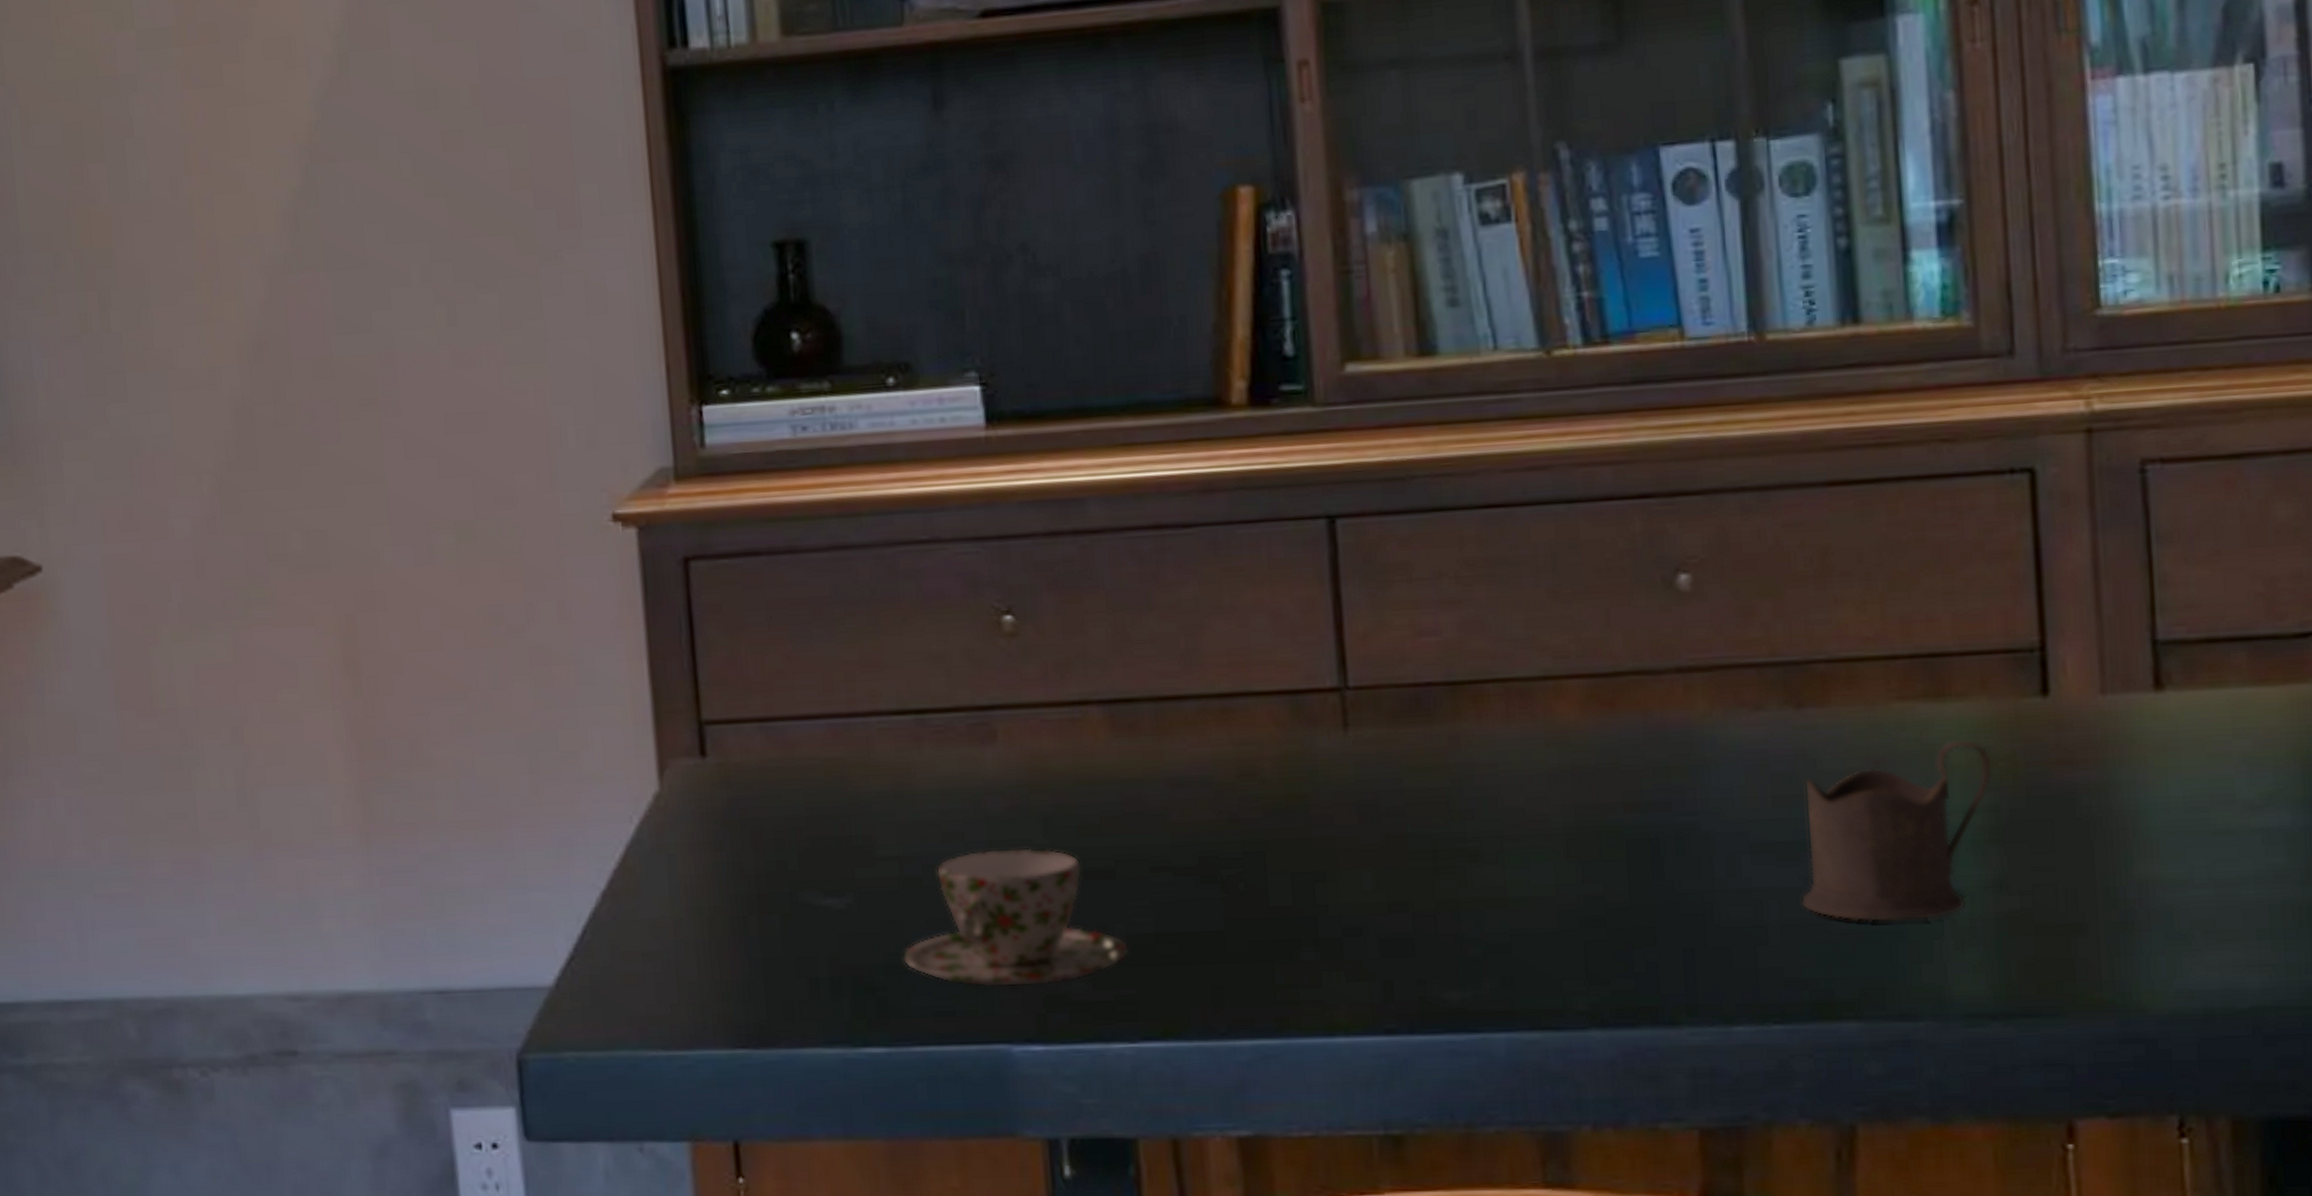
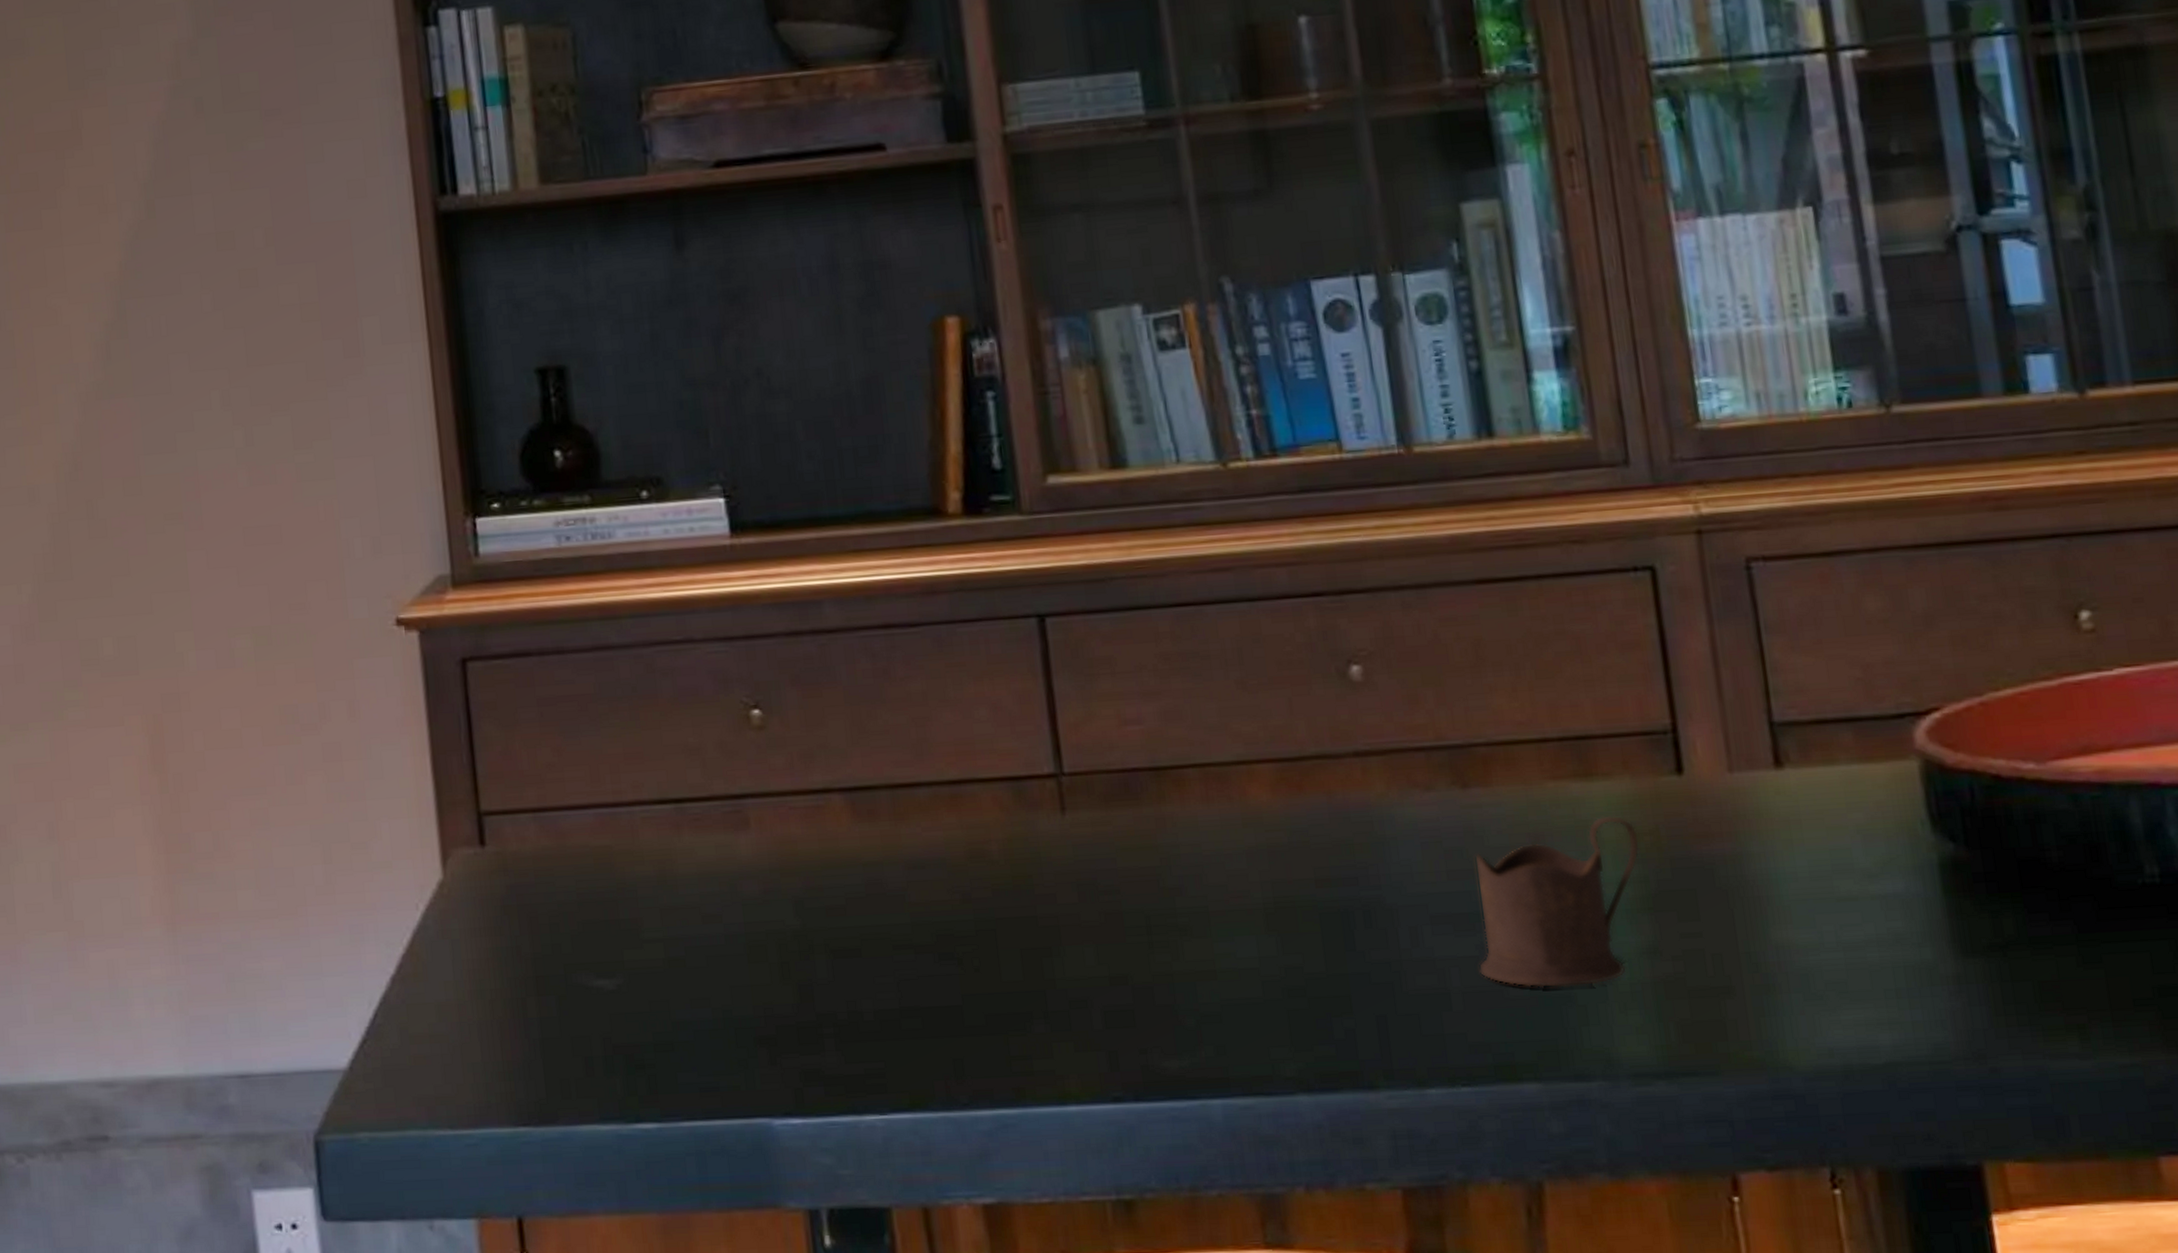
teacup: present [902,847,1130,988] -> none [669,928,877,1064]

